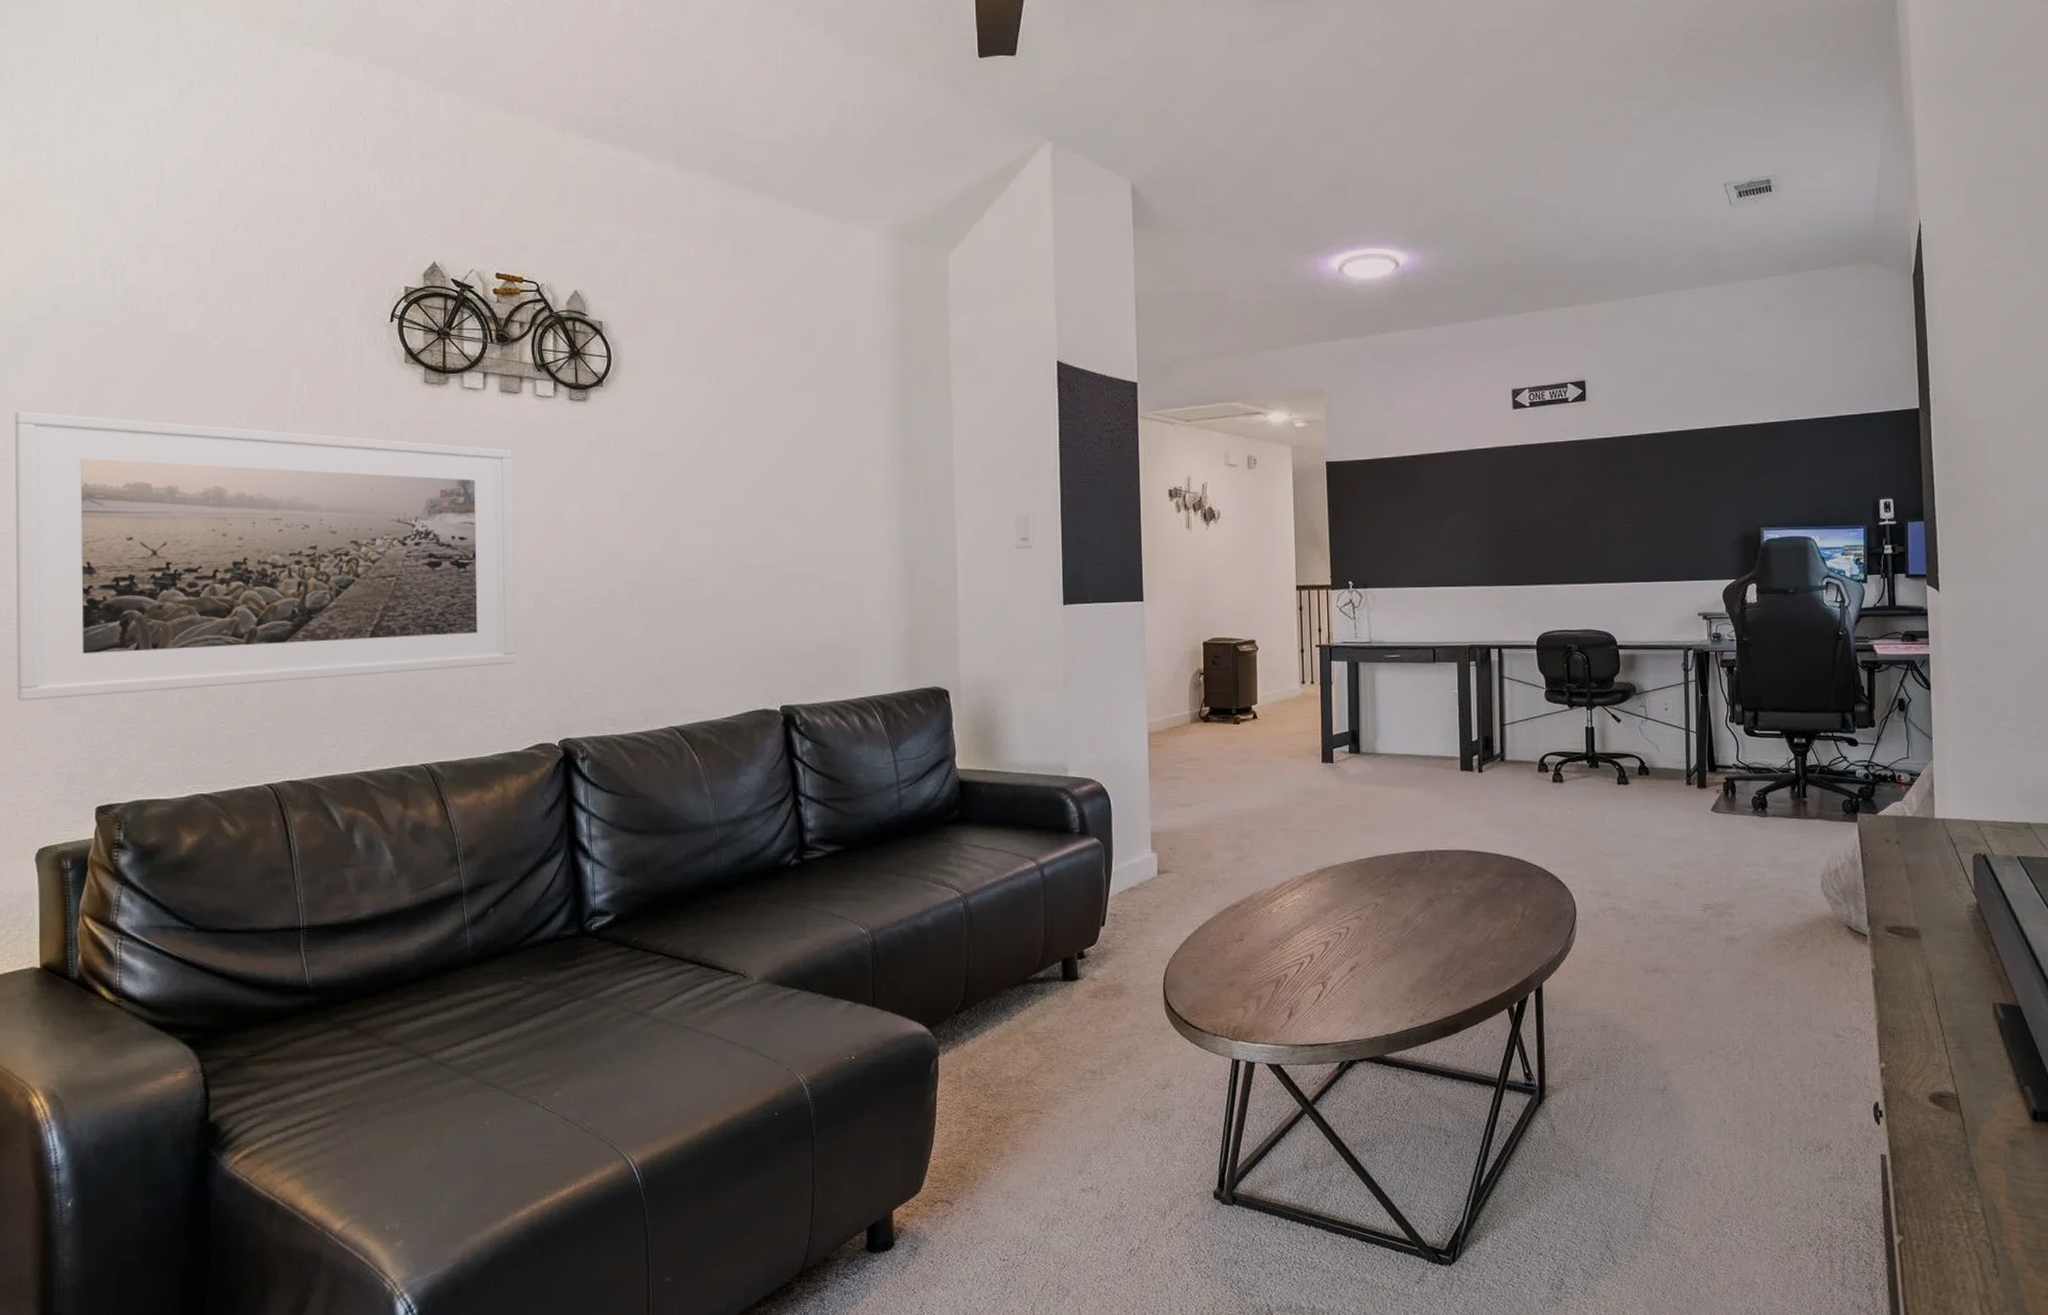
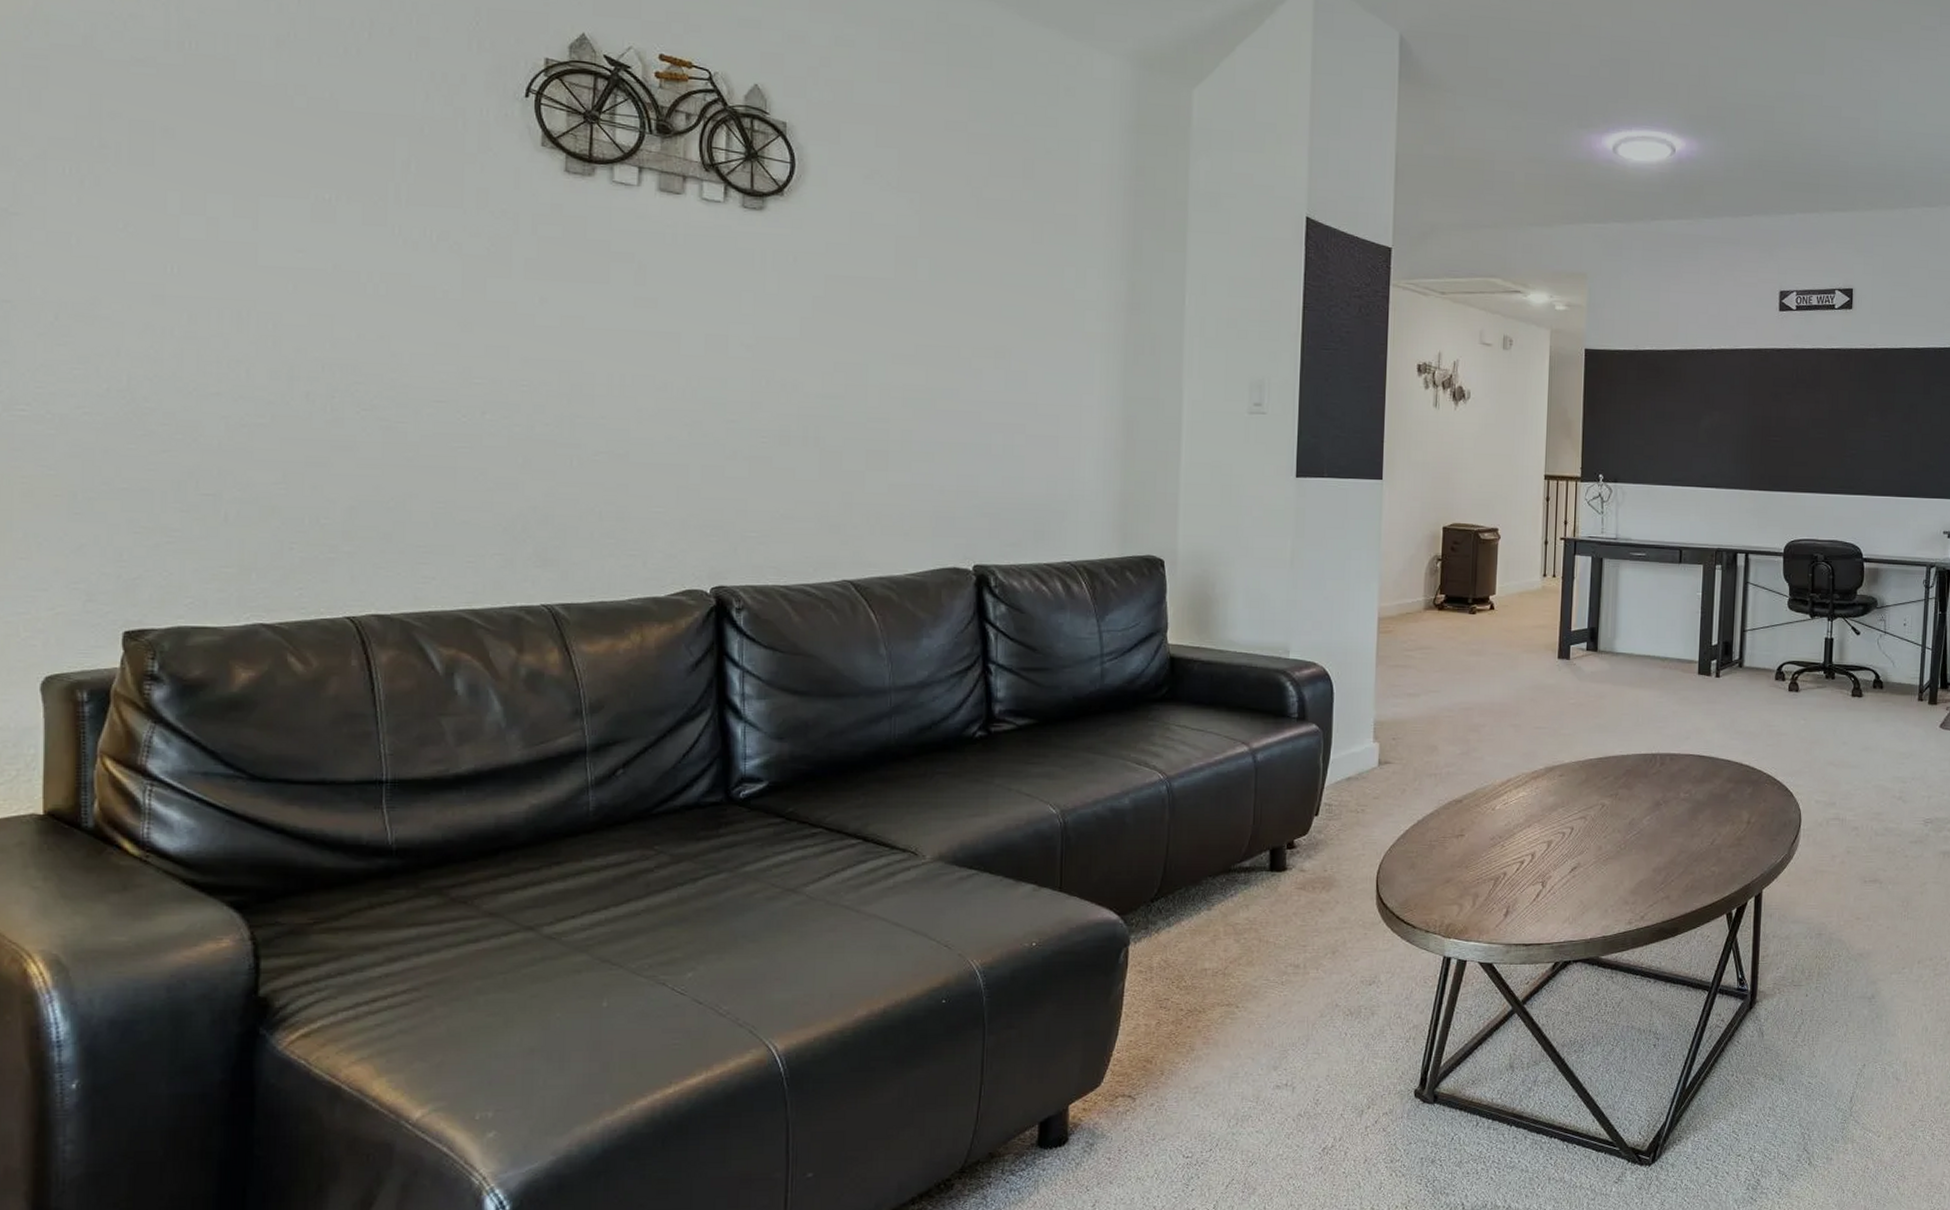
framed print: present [15,411,516,701] -> none [22,156,669,503]

